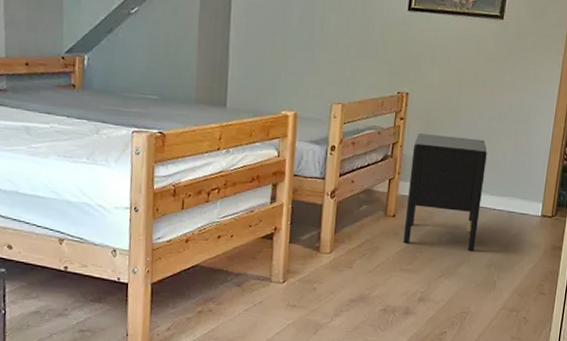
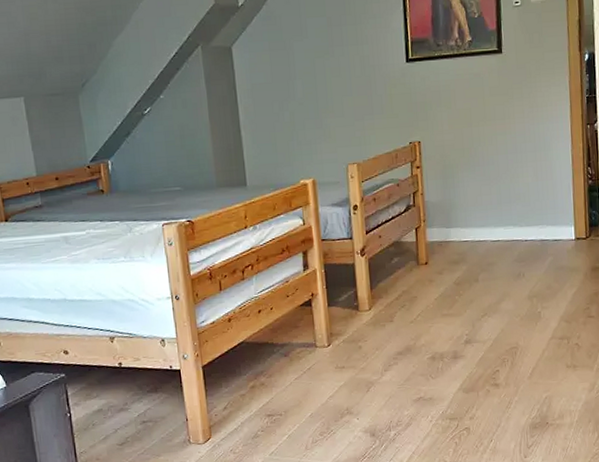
nightstand: present [403,132,487,251] -> none [433,173,513,289]

